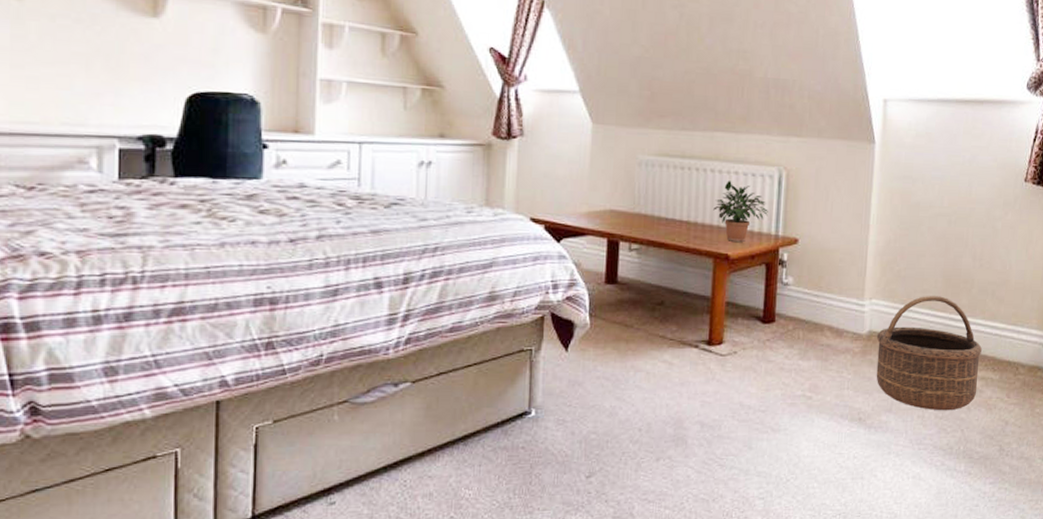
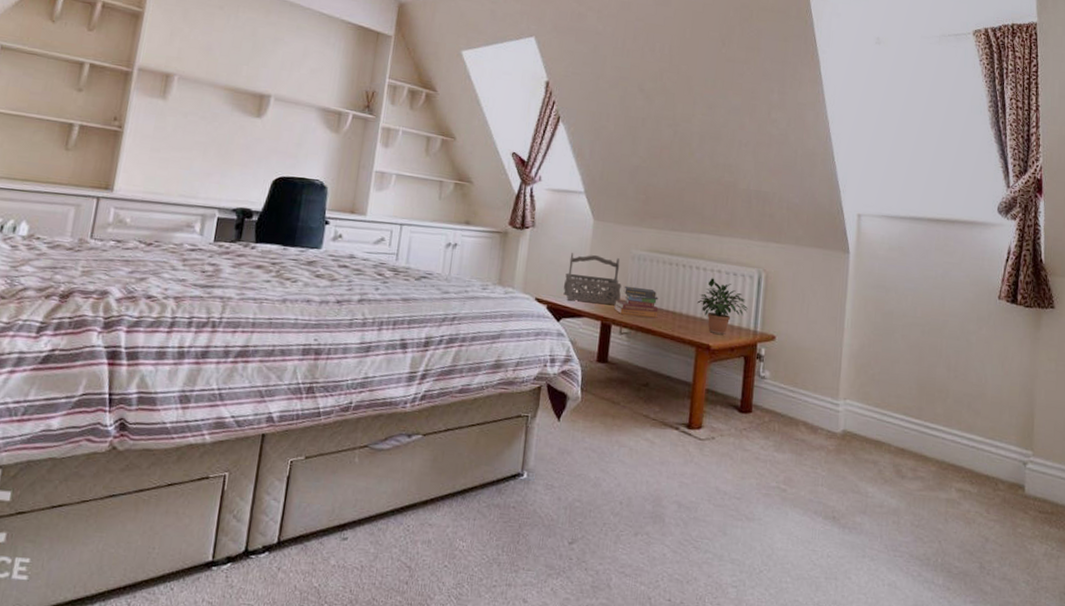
decorative basket: none [561,163,628,220] -> present [563,253,622,306]
books: none [621,196,671,230] -> present [614,285,659,318]
basket: present [876,295,982,411] -> none [850,401,958,520]

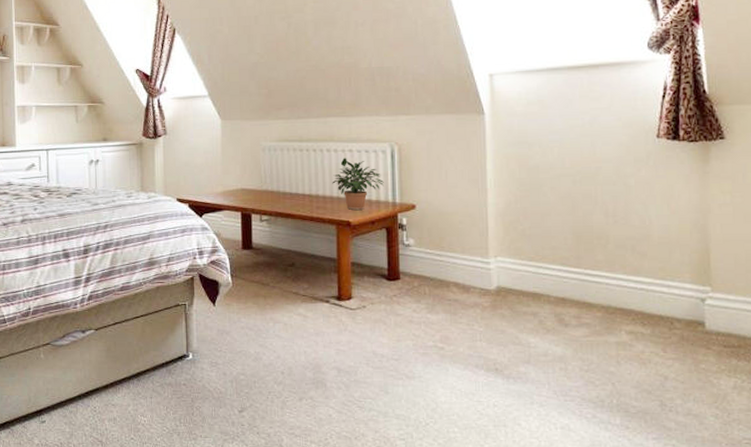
decorative basket: present [563,253,622,306] -> none [201,152,256,198]
books: present [614,285,659,318] -> none [252,176,295,203]

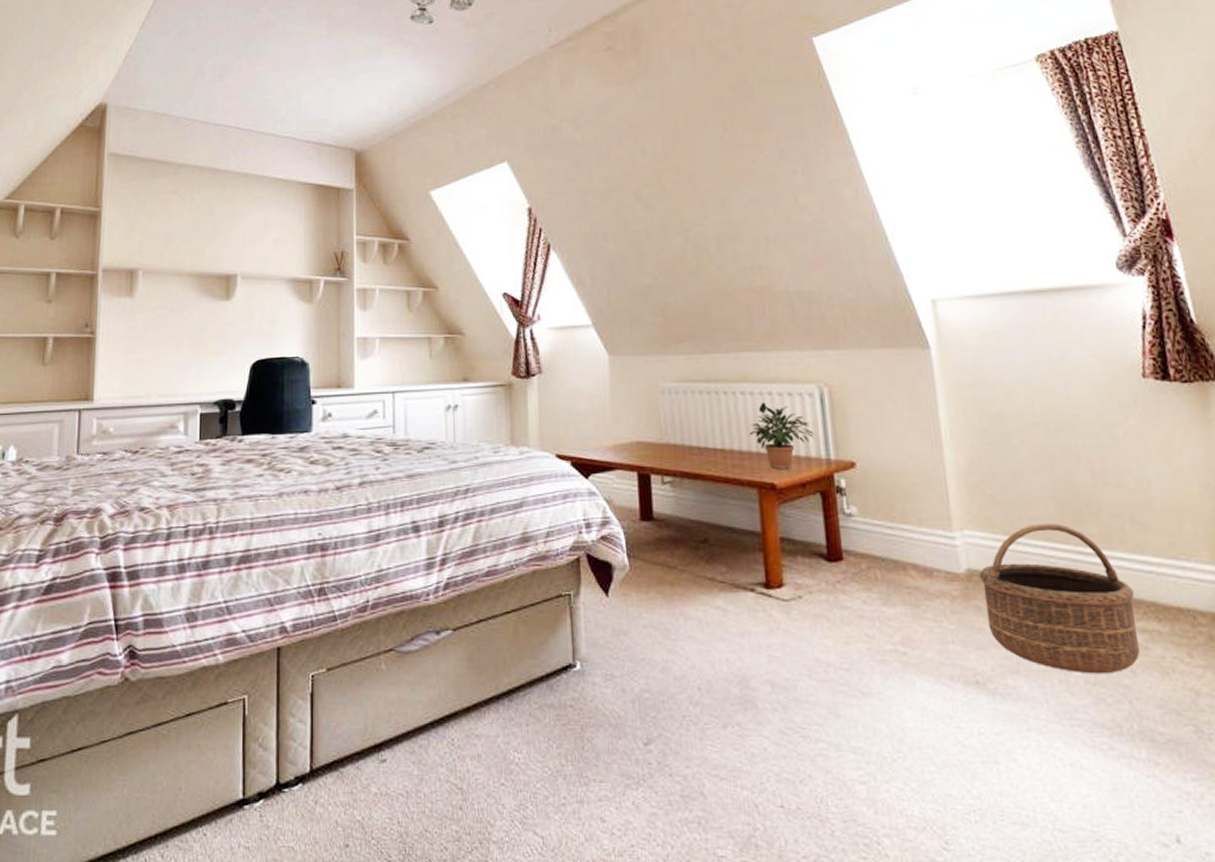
basket: none [506,251,626,364] -> present [978,522,1140,674]

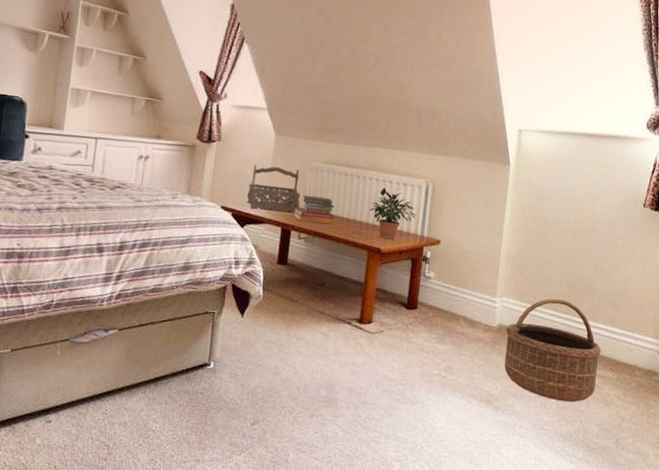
decorative basket: none [585,395,656,454] -> present [247,165,301,213]
books: none [650,425,705,460] -> present [293,194,334,224]

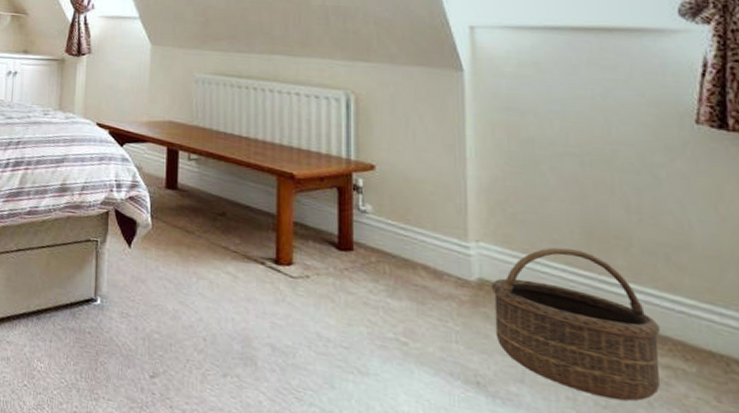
decorative basket: present [247,165,301,213] -> none [124,78,186,131]
books: present [293,194,334,224] -> none [180,110,230,144]
potted plant: present [370,188,416,239] -> none [274,101,336,162]

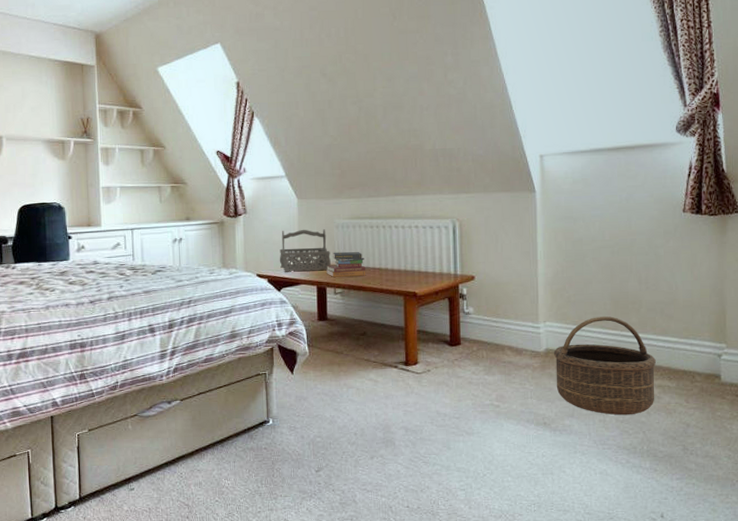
decorative basket: none [124,78,186,131] -> present [279,229,331,273]
books: none [180,110,230,144] -> present [326,251,366,277]

